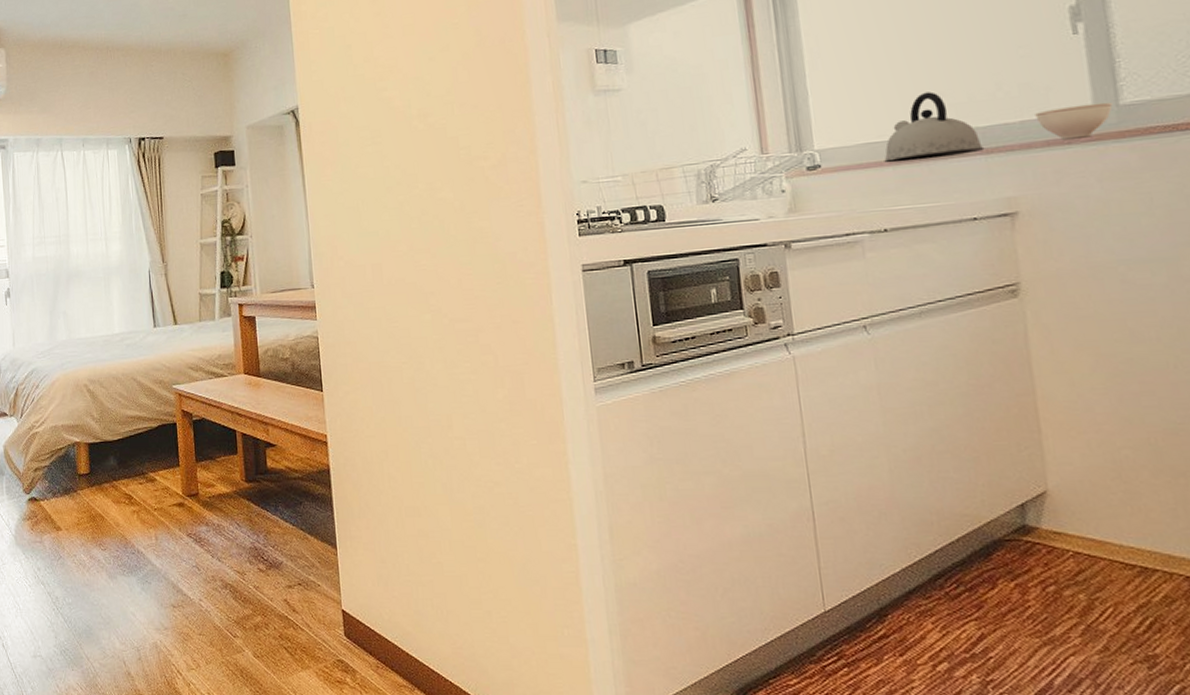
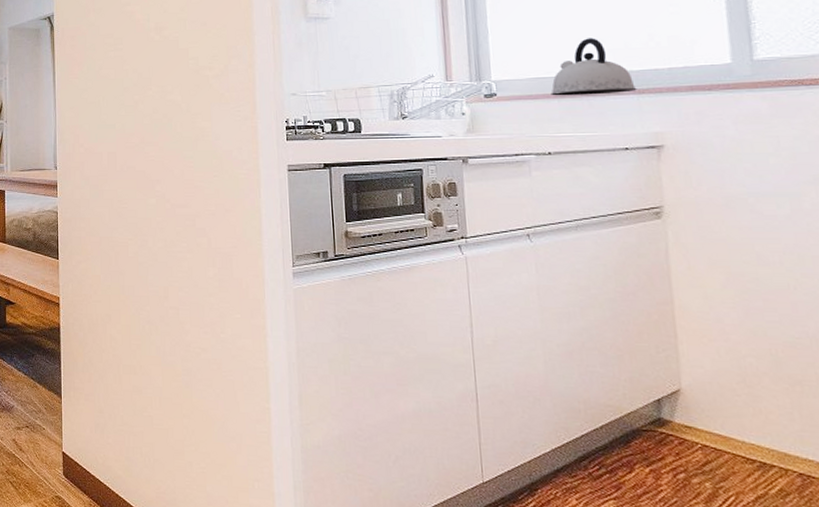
bowl: present [1035,102,1113,141] -> none [681,56,748,88]

